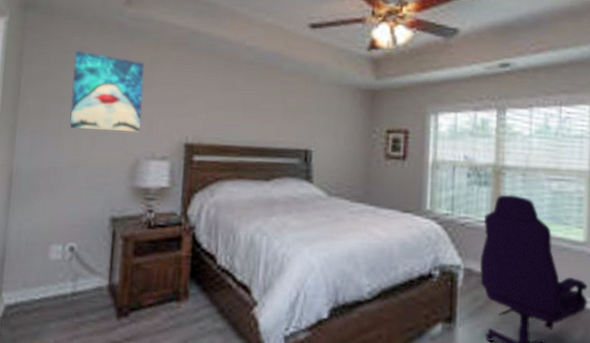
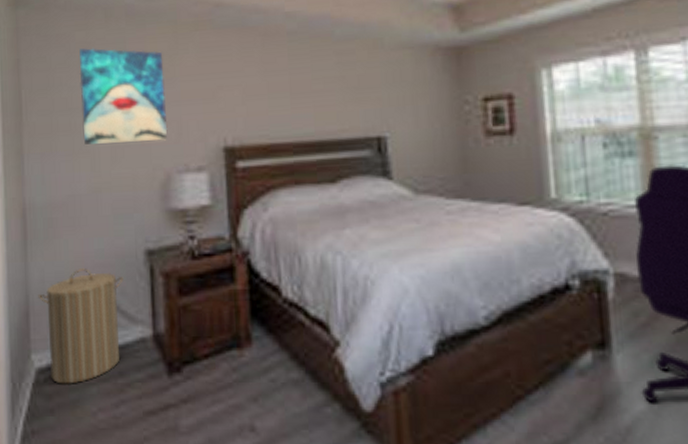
laundry hamper: none [14,227,90,320] -> present [38,268,124,384]

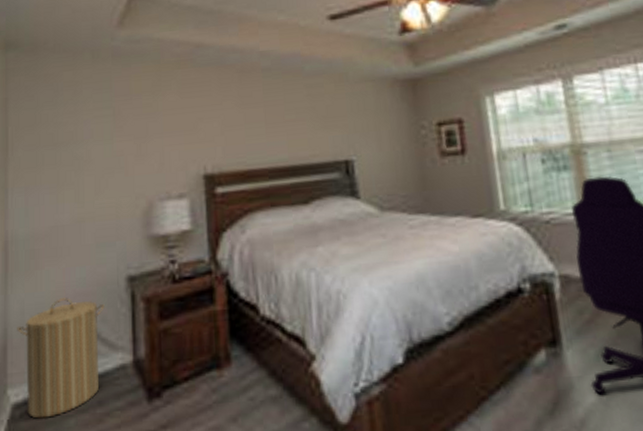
wall art: present [79,48,168,145] -> none [66,86,151,177]

